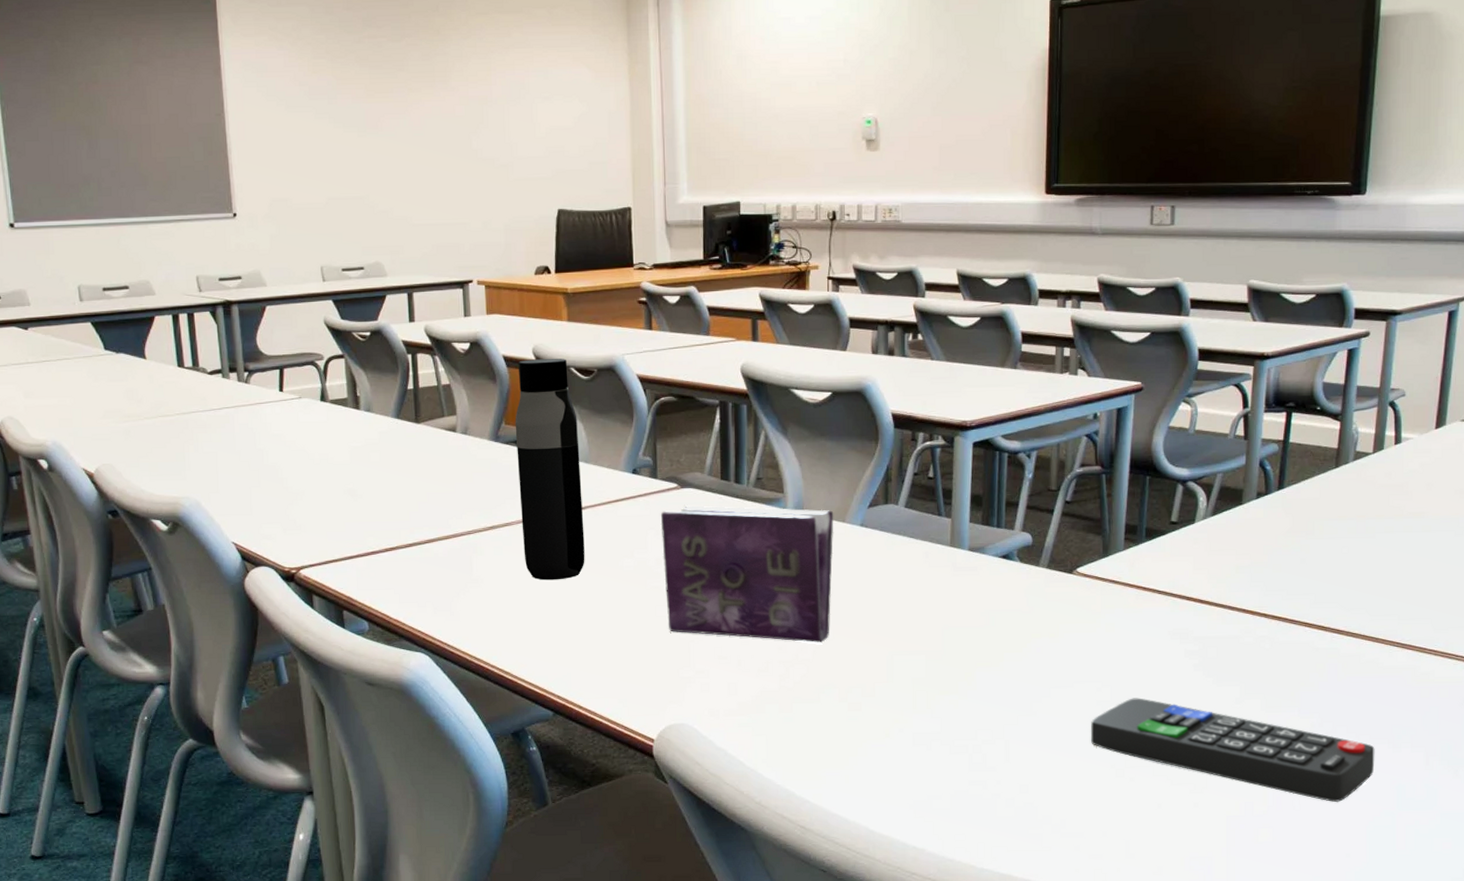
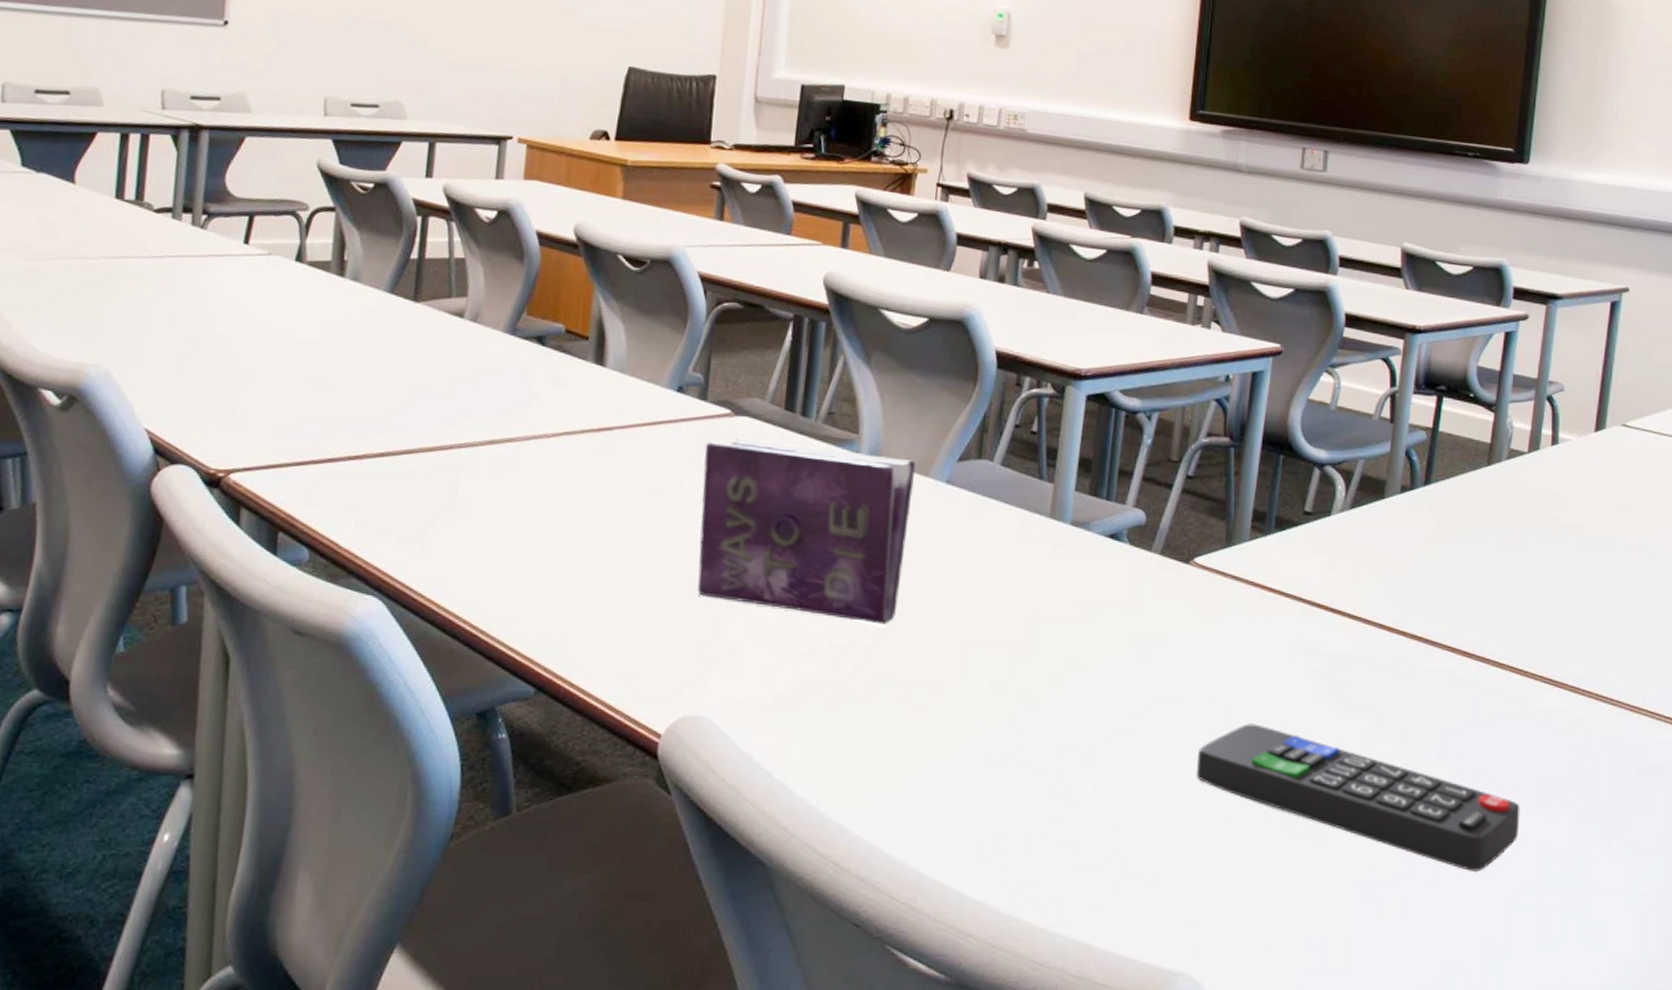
water bottle: present [515,358,585,581] -> none [526,239,618,517]

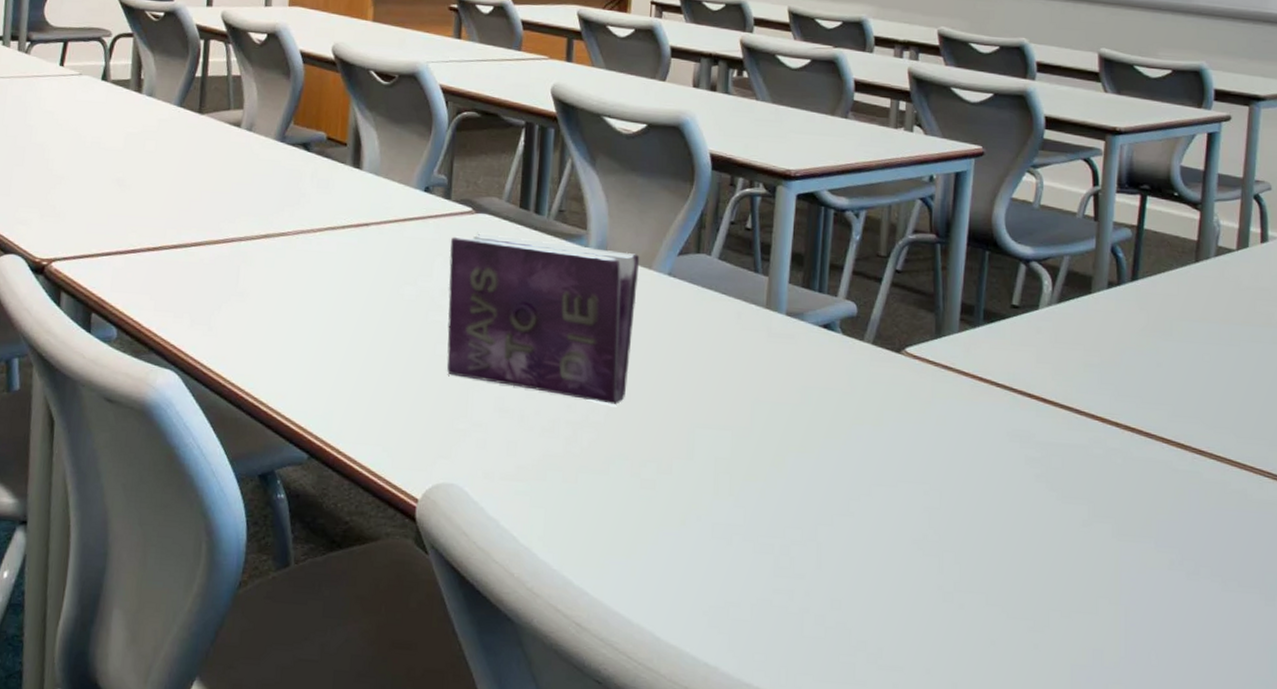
remote control: present [1197,723,1520,873] -> none [916,507,1245,662]

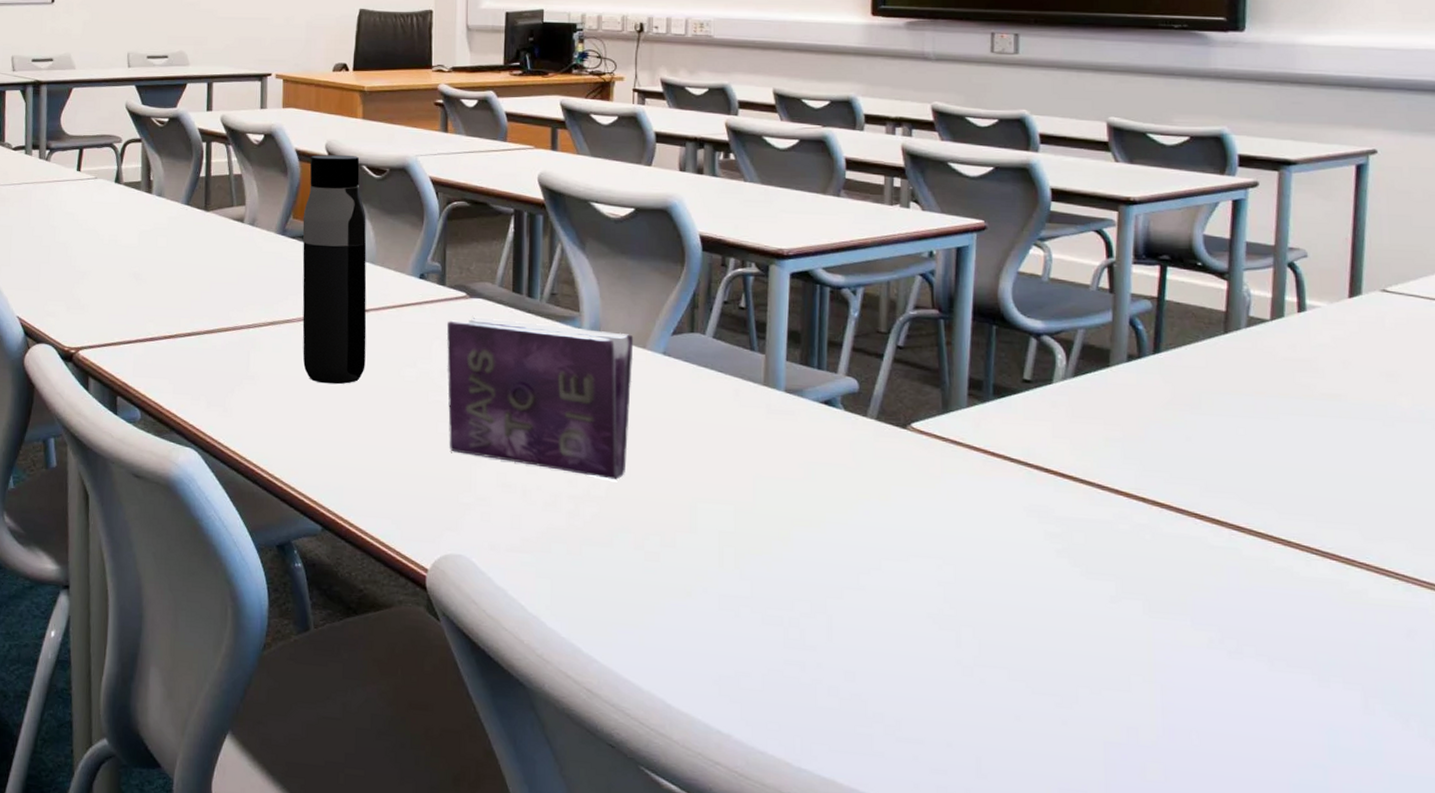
water bottle: none [297,57,372,303] -> present [302,154,367,385]

